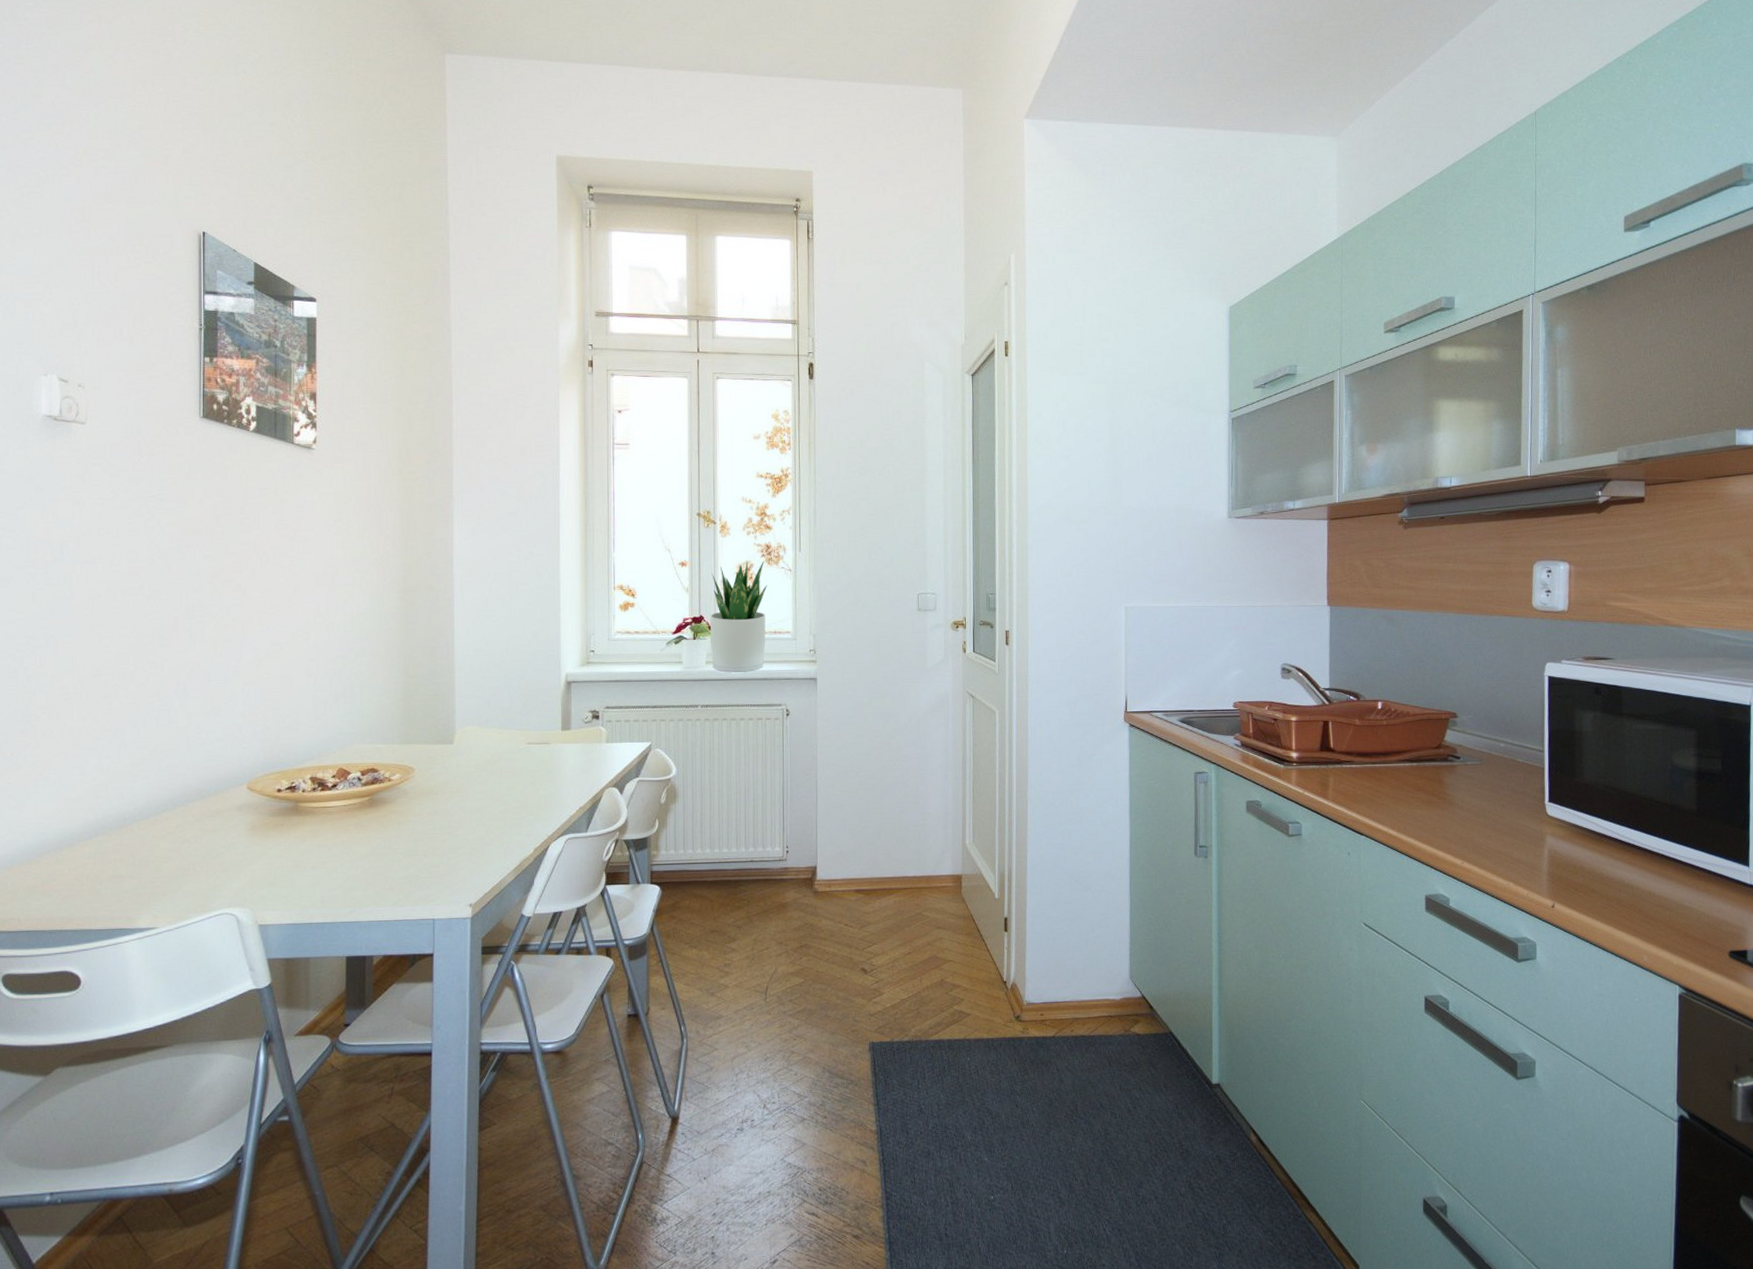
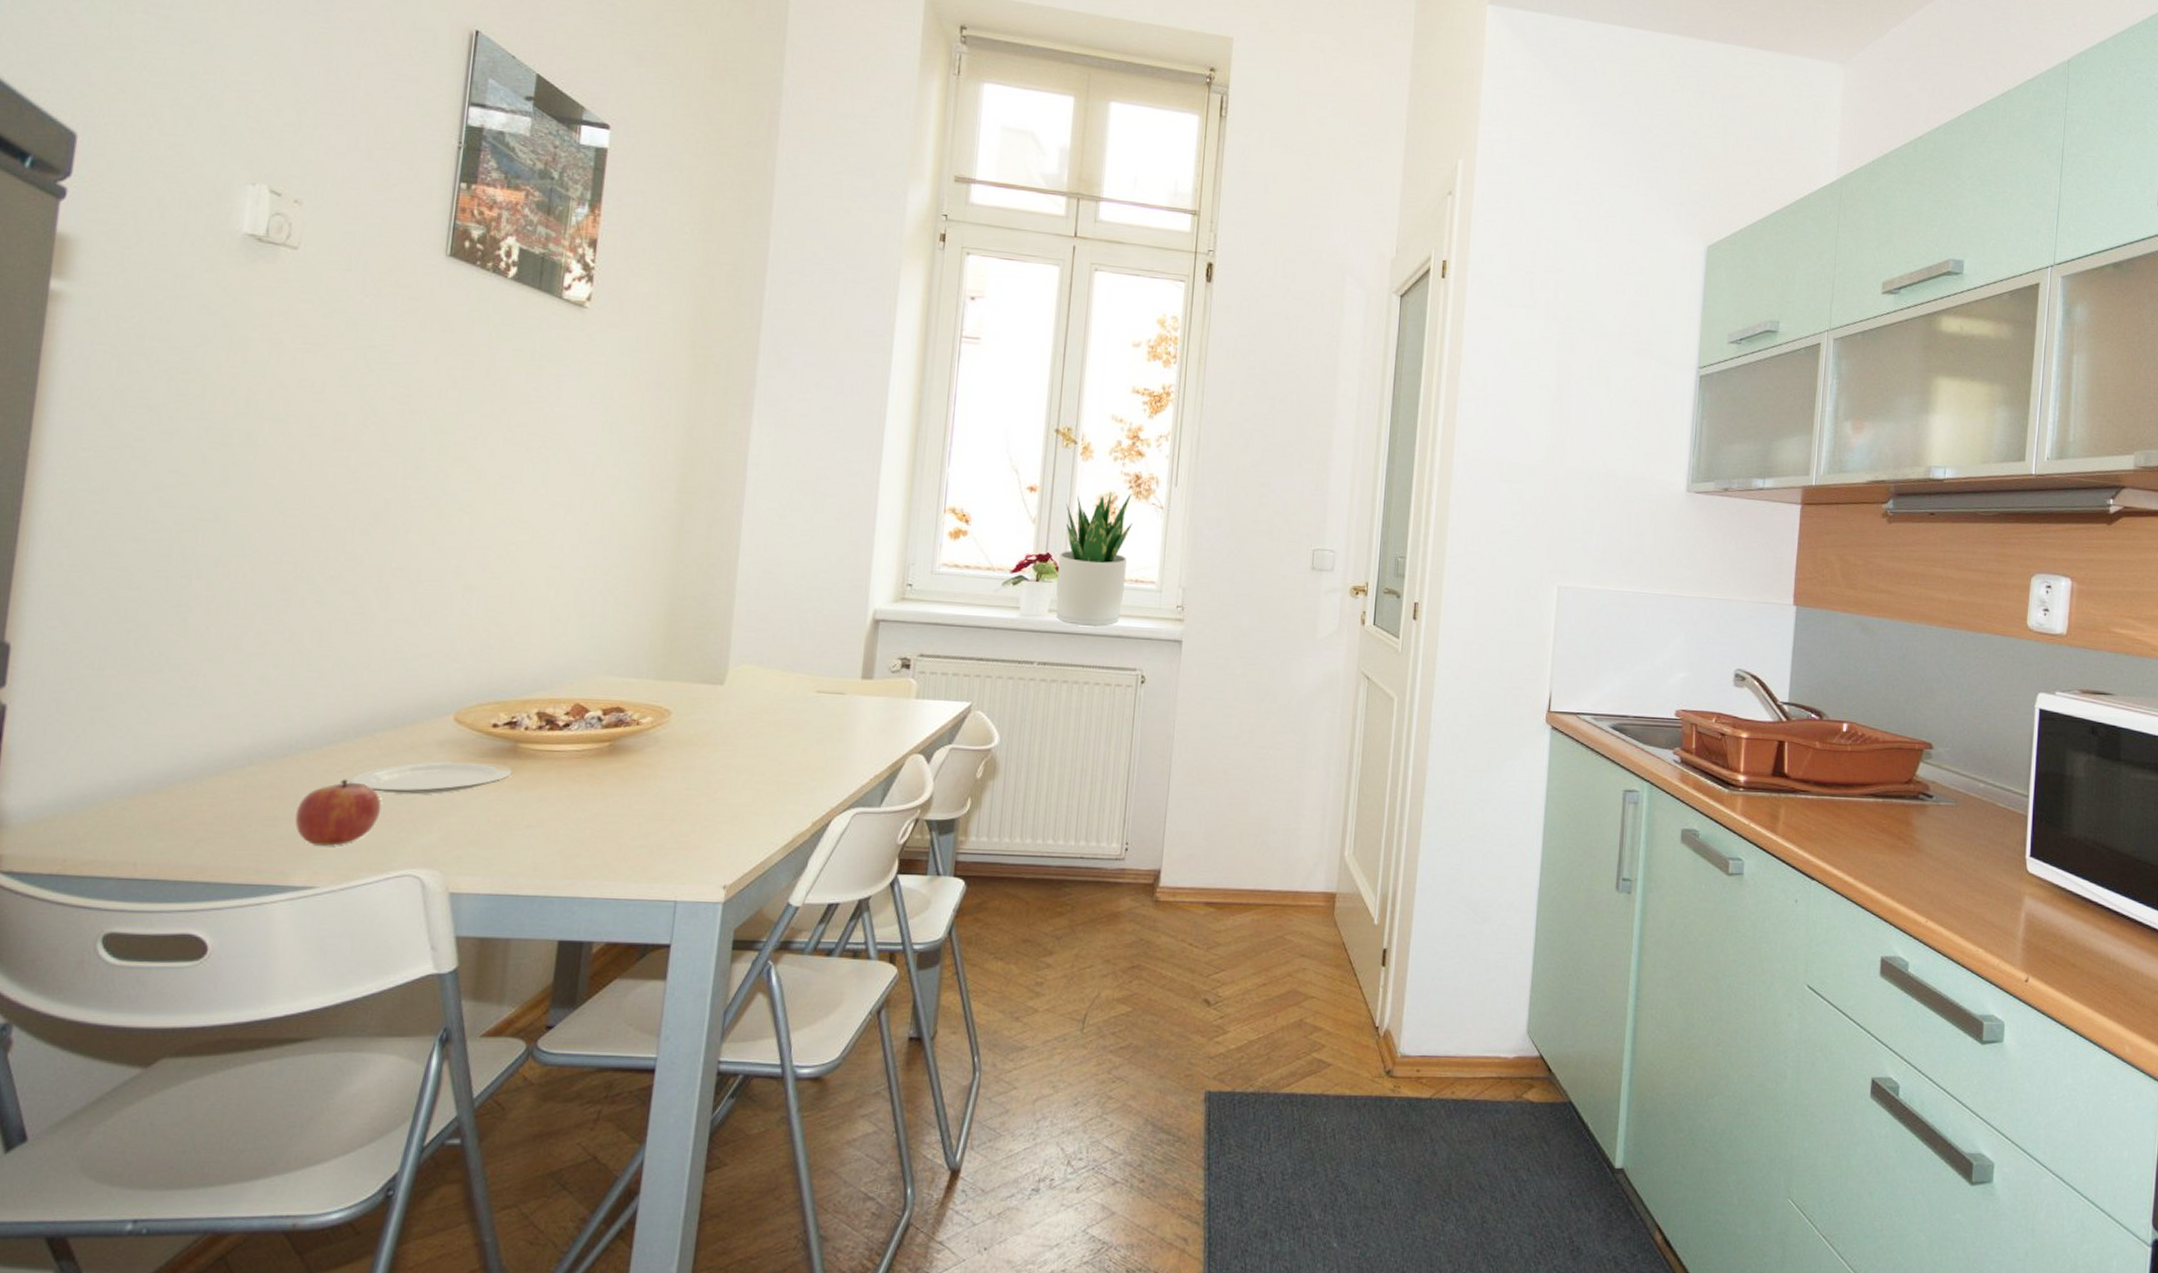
fruit: none [135,841,199,895] -> present [294,779,382,846]
plate: none [173,819,297,851] -> present [350,760,514,795]

